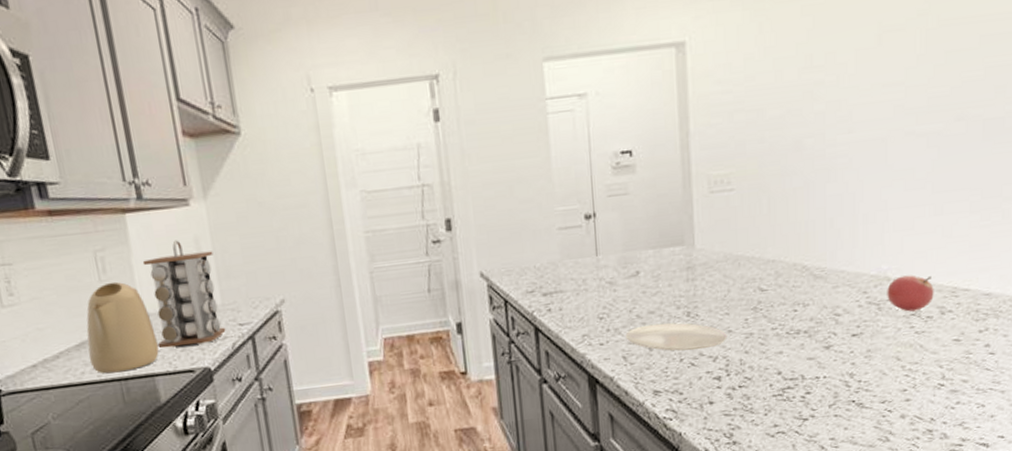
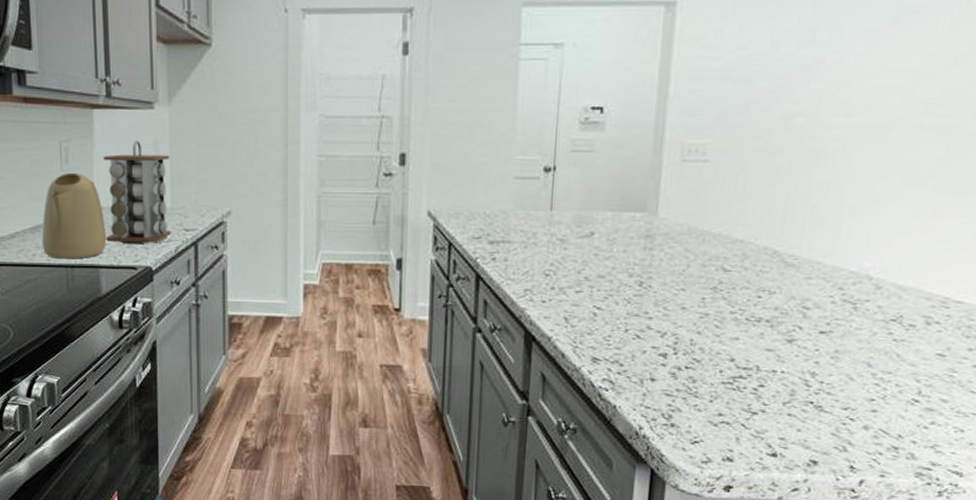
plate: present [625,322,727,351] -> none [570,288,680,323]
fruit: present [887,275,934,312] -> none [865,277,922,317]

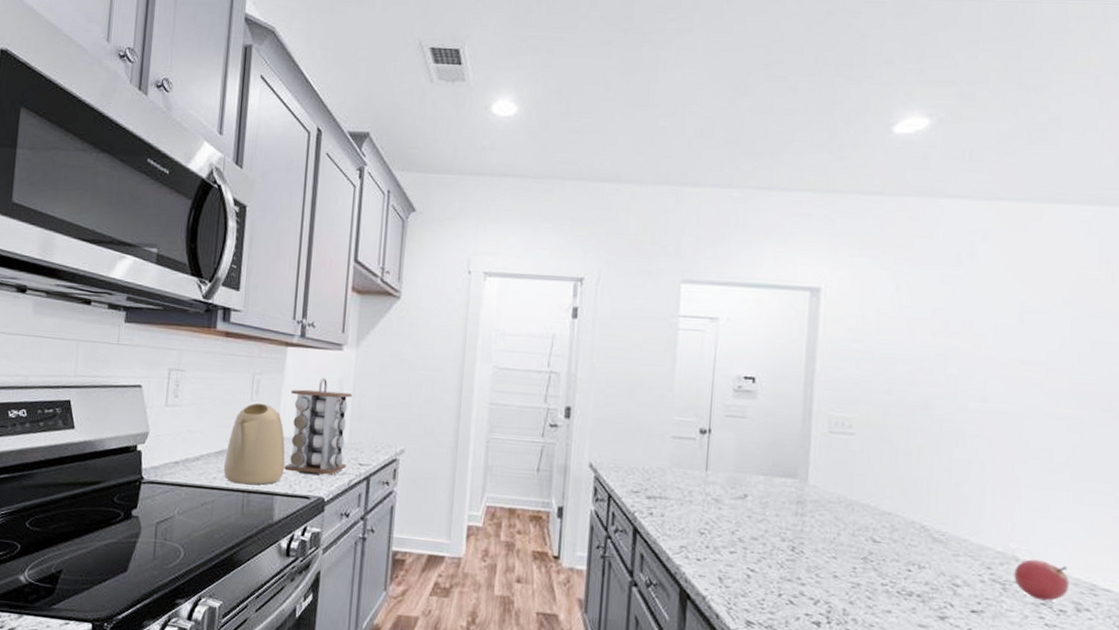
fruit: none [865,277,922,317] -> present [1014,559,1069,601]

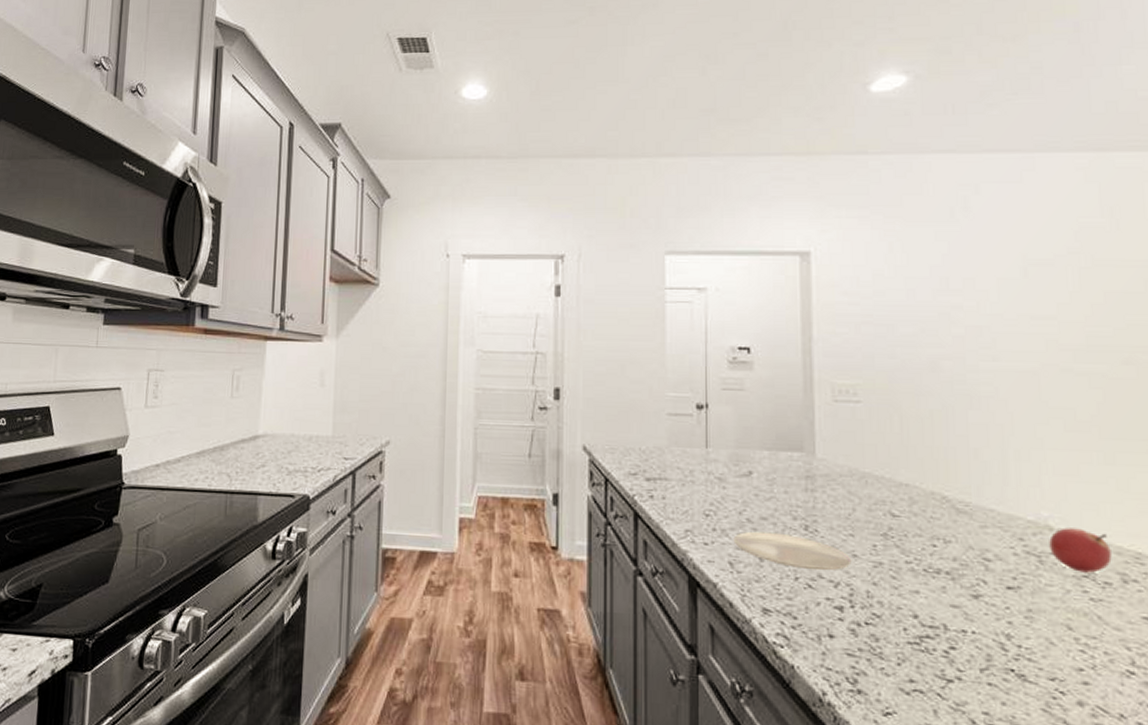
kettle: present [223,403,285,485] -> none [205,399,268,485]
spice rack: present [284,378,352,475] -> none [267,370,334,471]
plate: none [724,550,832,589] -> present [733,531,852,571]

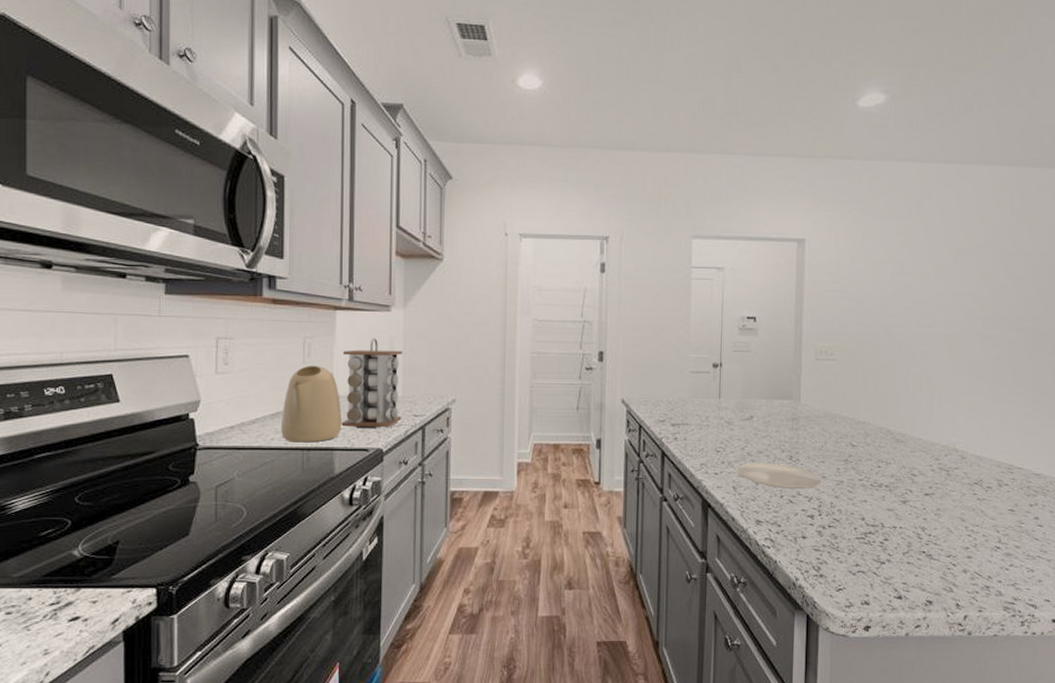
kettle: none [205,399,268,485] -> present [280,365,342,443]
spice rack: none [267,370,334,471] -> present [341,338,403,428]
fruit: present [1049,528,1112,573] -> none [955,450,994,481]

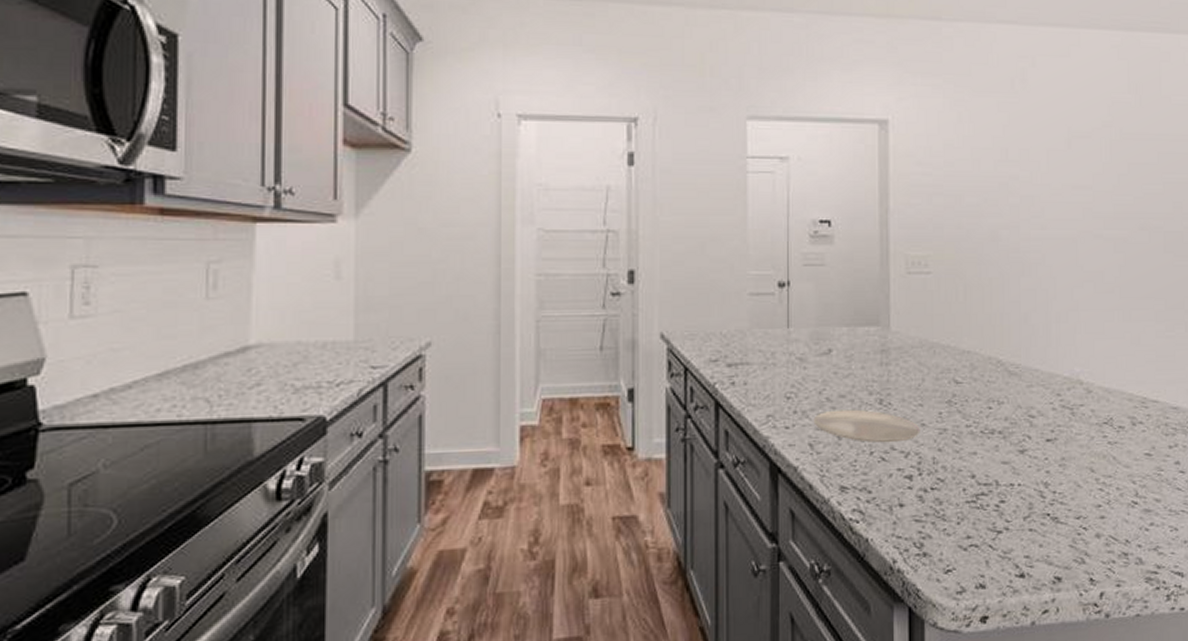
kettle: present [280,365,342,443] -> none [171,301,264,414]
spice rack: present [341,338,403,428] -> none [264,260,355,388]

